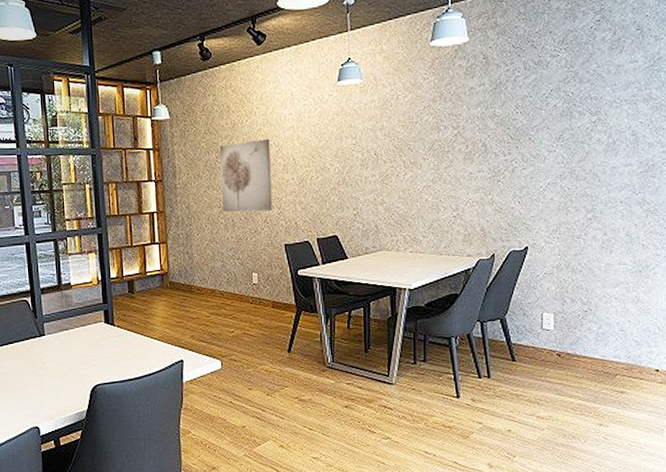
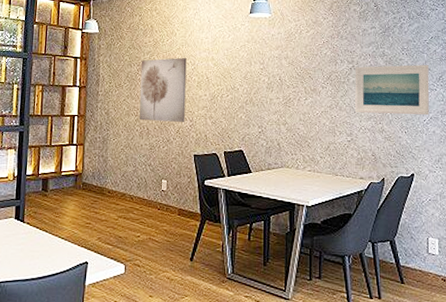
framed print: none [461,123,548,185] -> present [355,65,430,116]

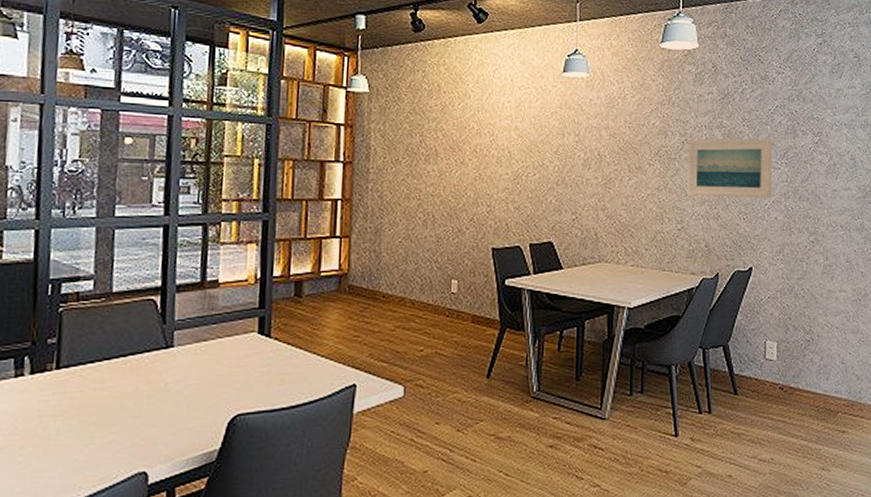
wall art: present [139,58,187,122] -> none [422,126,484,207]

